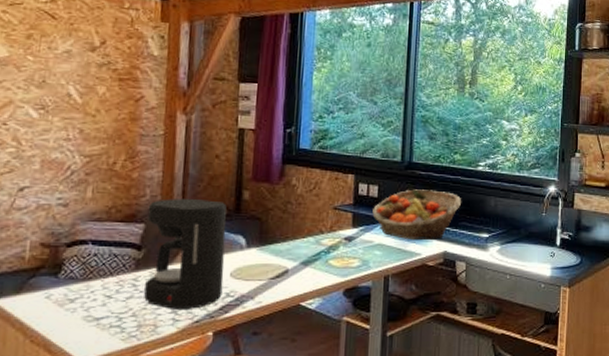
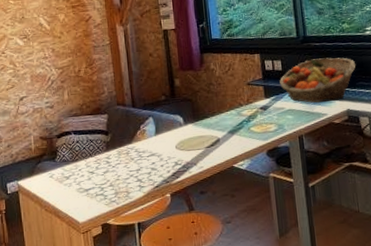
coffee maker: present [144,198,227,311] -> none [108,90,172,179]

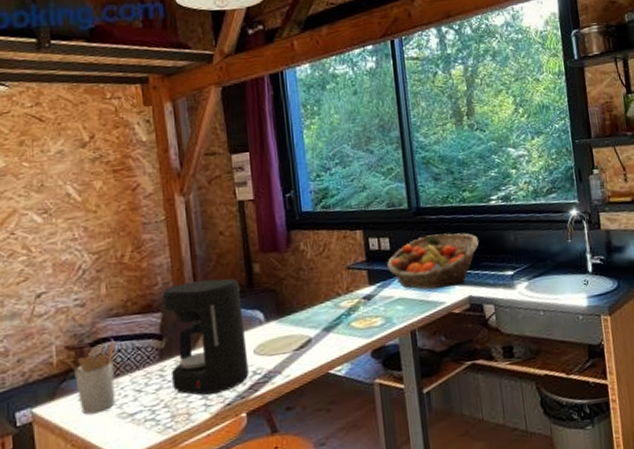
utensil holder: none [40,134,75,188] -> present [66,341,116,415]
coffee maker: none [108,90,172,179] -> present [162,278,249,396]

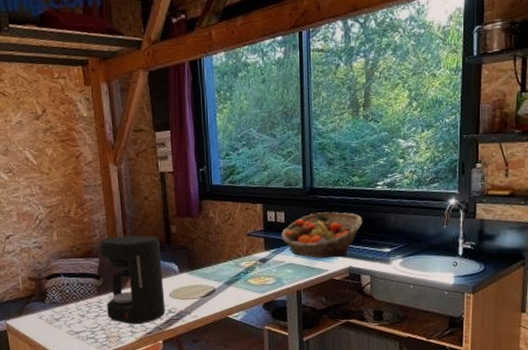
utensil holder: present [66,341,116,415] -> none [29,277,66,329]

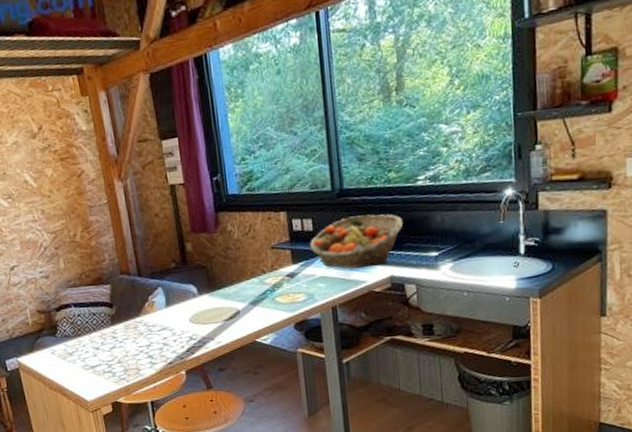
coffee maker: present [99,235,166,325] -> none [109,256,186,355]

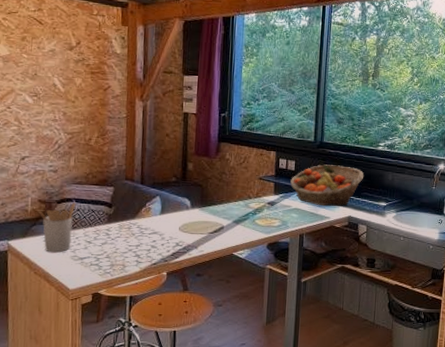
utensil holder: none [38,307,80,365] -> present [37,202,76,253]

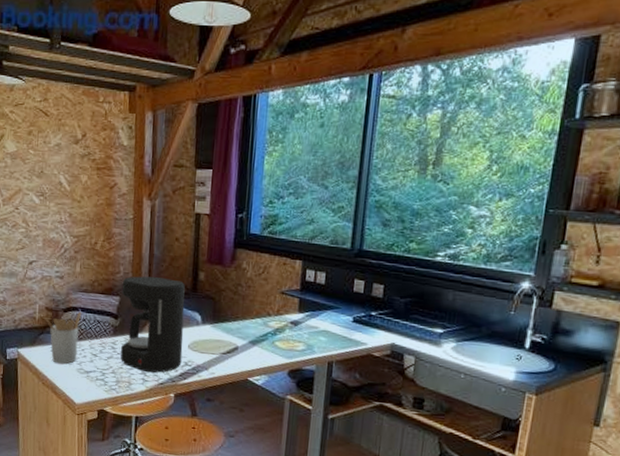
coffee maker: none [115,168,175,255] -> present [121,276,185,373]
fruit basket: present [290,164,364,207] -> none [319,278,414,331]

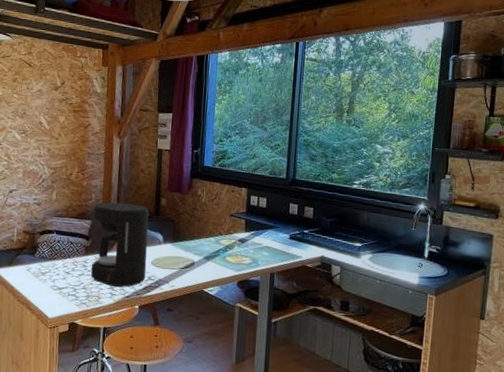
utensil holder: present [45,311,82,364] -> none [22,234,57,282]

